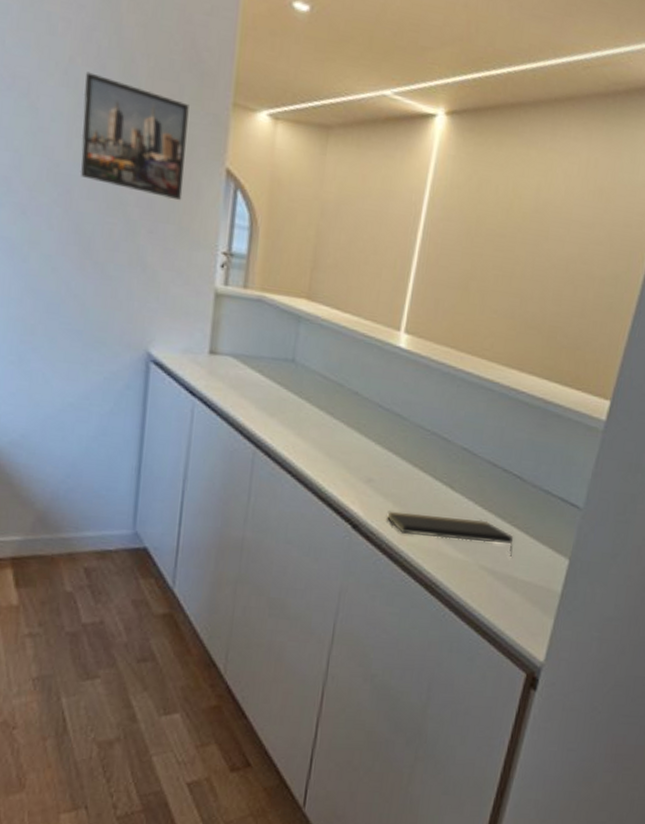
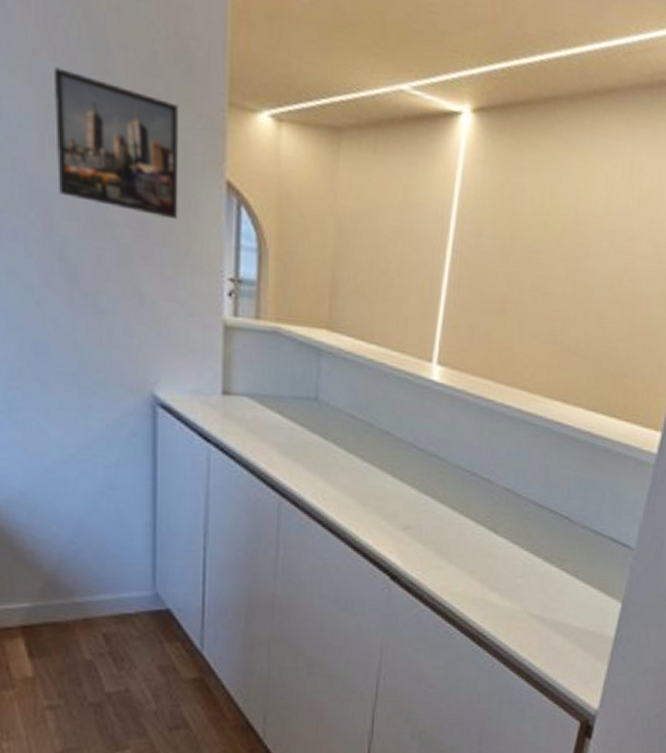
notepad: present [387,510,514,557] -> none [428,559,563,602]

